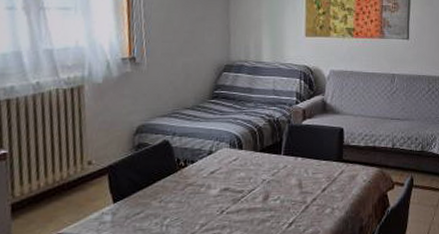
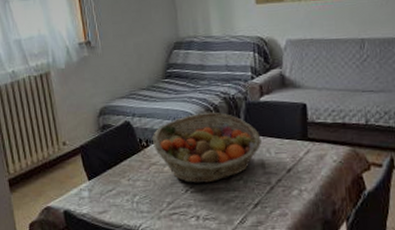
fruit basket: none [191,133,301,204] -> present [152,112,262,183]

